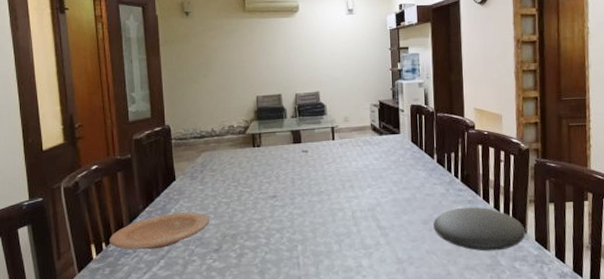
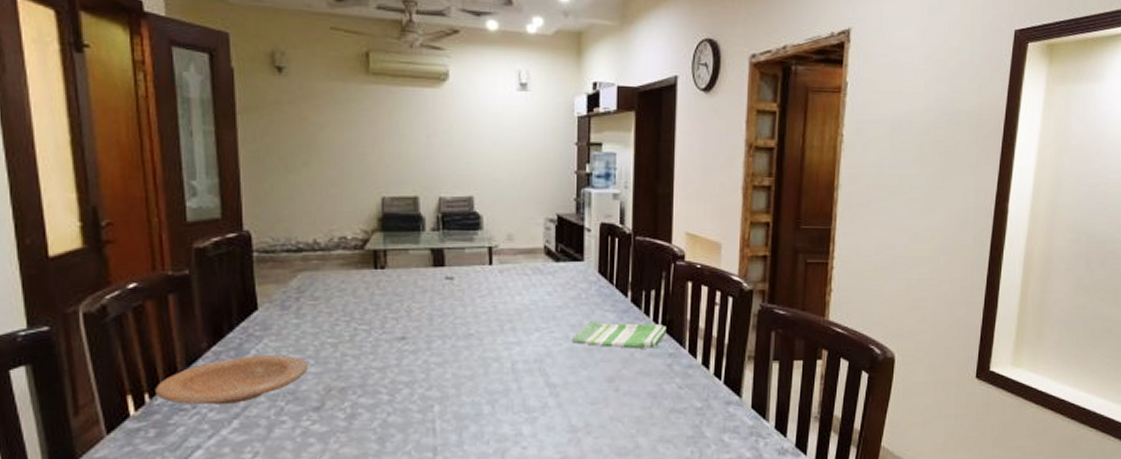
dish towel: none [395,177,465,198] -> present [573,320,666,349]
plate: present [434,207,526,251] -> none [621,362,740,420]

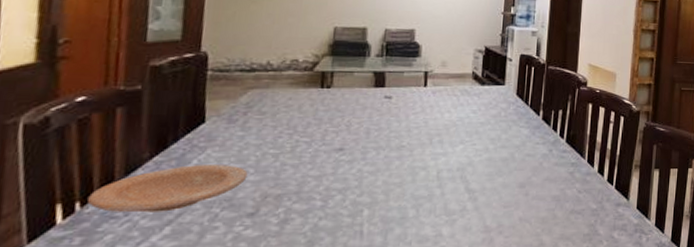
dish towel: present [573,320,666,349] -> none [491,134,570,159]

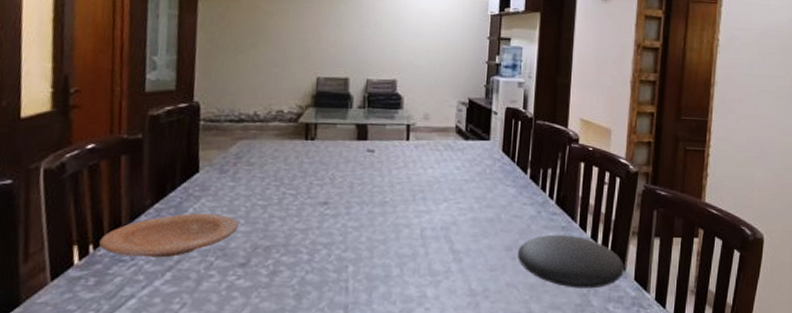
plate: none [530,170,628,220] -> present [518,234,624,289]

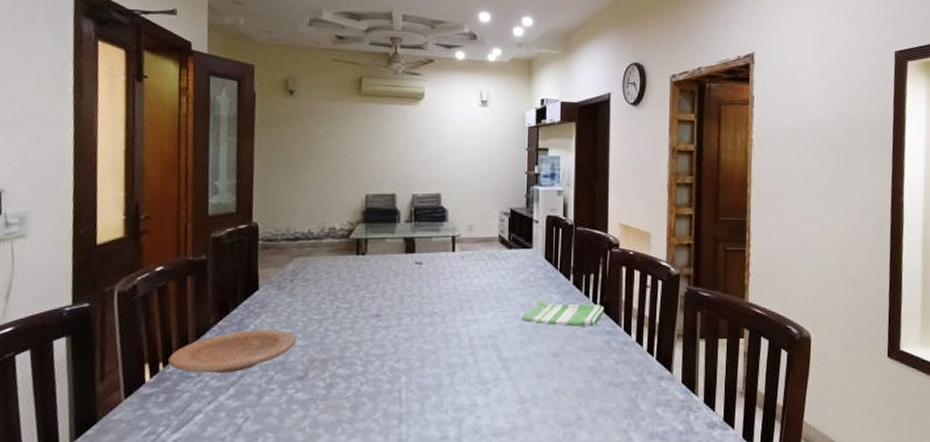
dish towel: none [476,193,560,222] -> present [522,300,604,327]
plate: present [518,234,624,289] -> none [565,339,671,393]

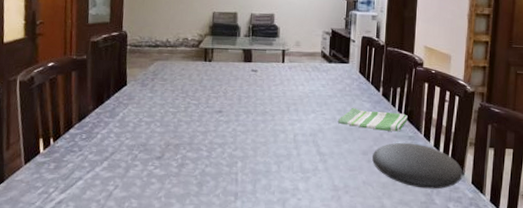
plate: present [168,330,297,374] -> none [57,117,156,151]
plate: none [565,339,671,393] -> present [372,142,463,189]

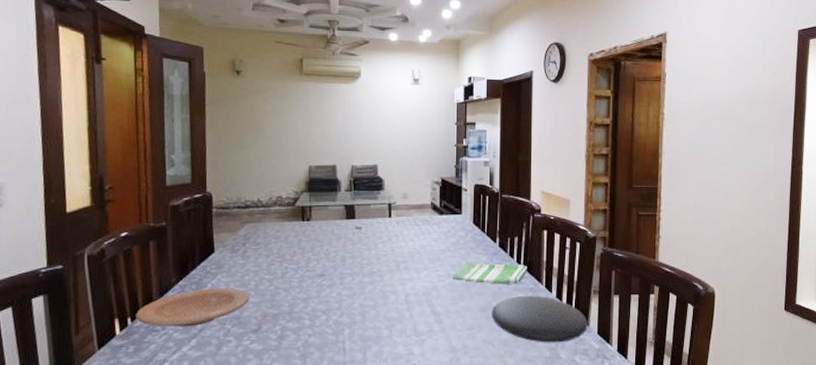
plate: none [57,117,156,151] -> present [136,288,250,327]

